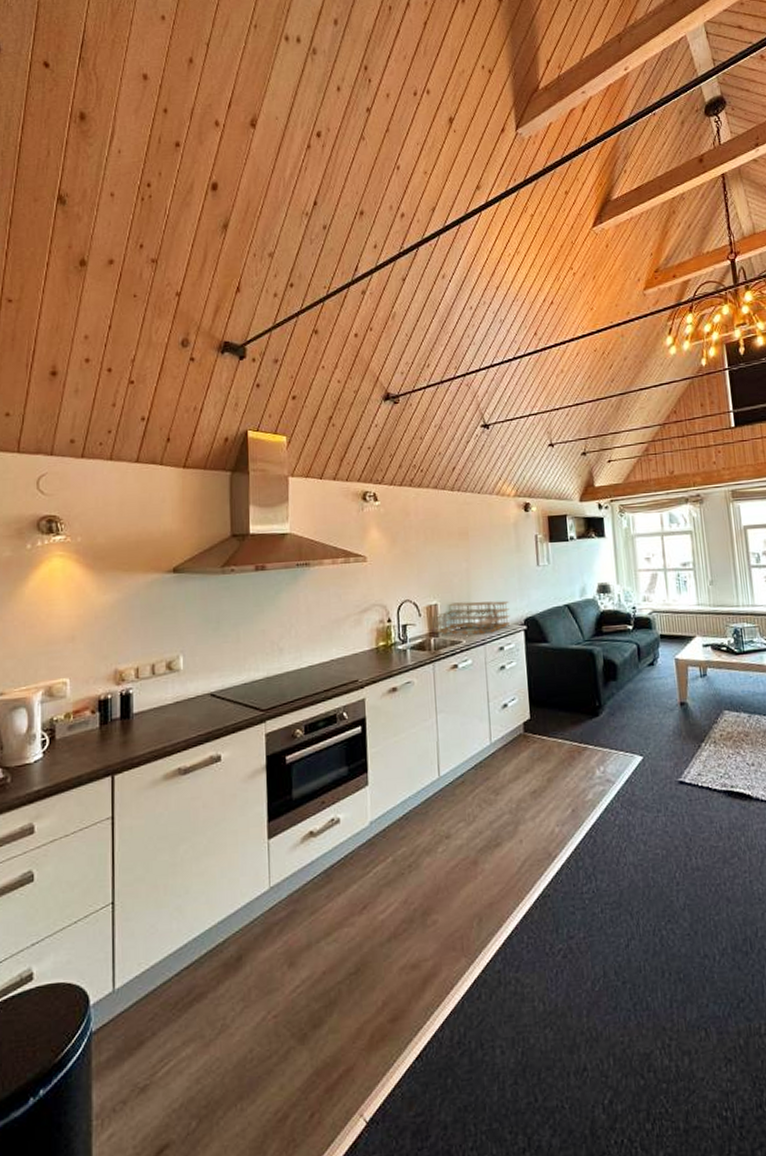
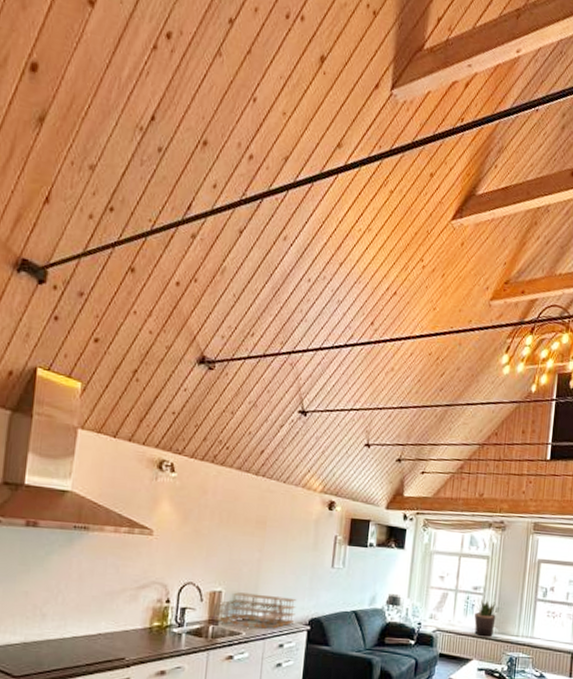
planter: none [688,573,712,612] -> present [474,598,496,637]

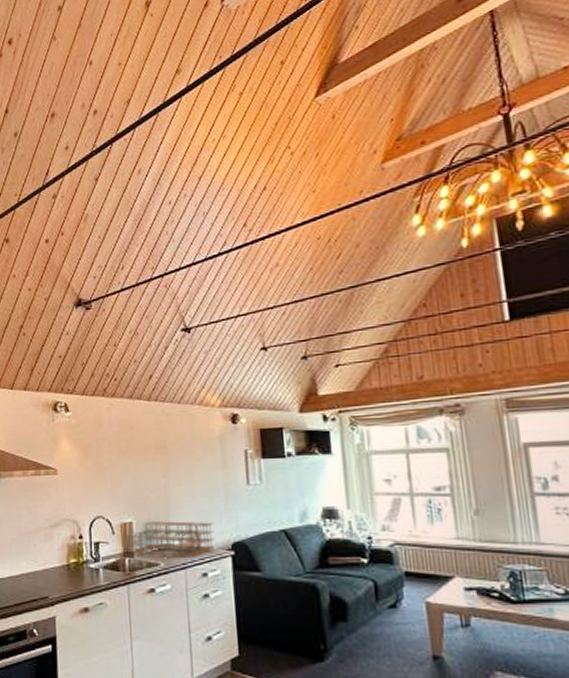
planter: present [474,598,496,637] -> none [443,500,478,548]

